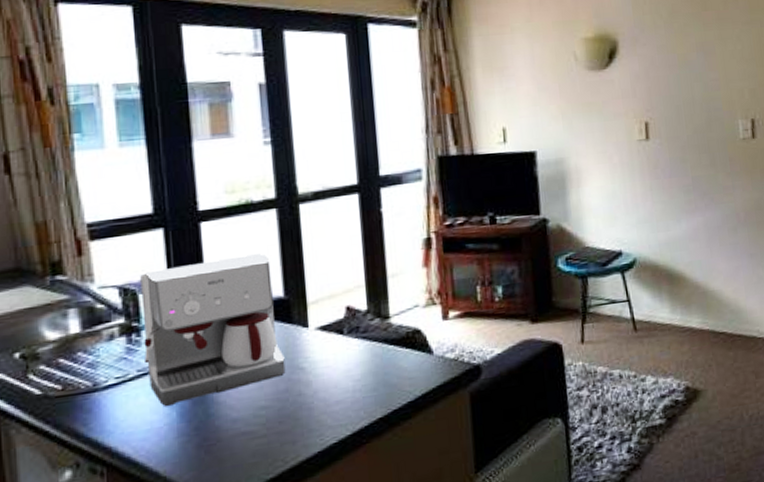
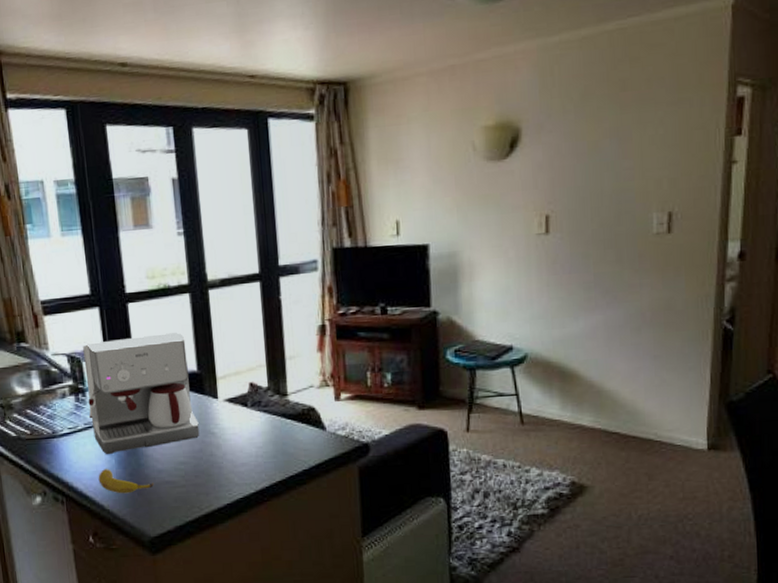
banana: none [153,424,227,455] -> present [98,469,155,494]

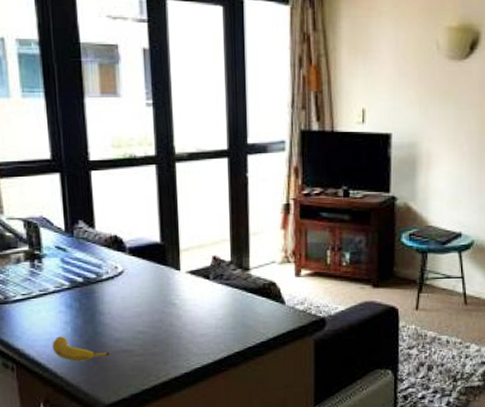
coffee maker: present [83,332,200,455] -> none [41,203,160,323]

